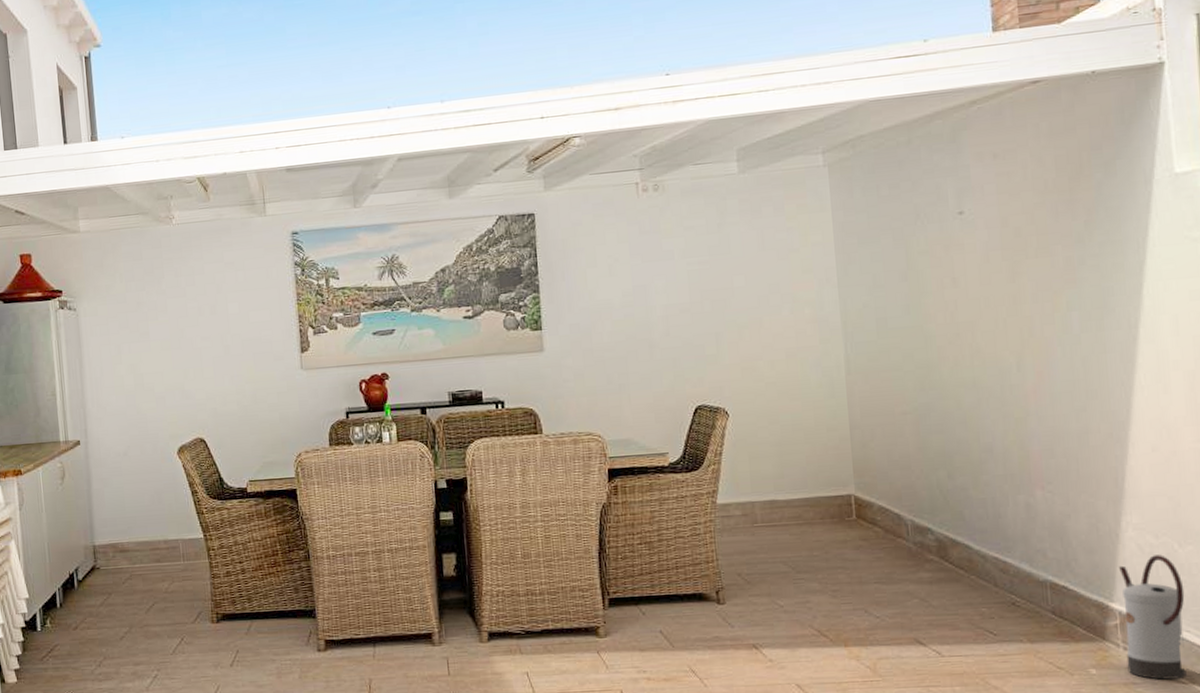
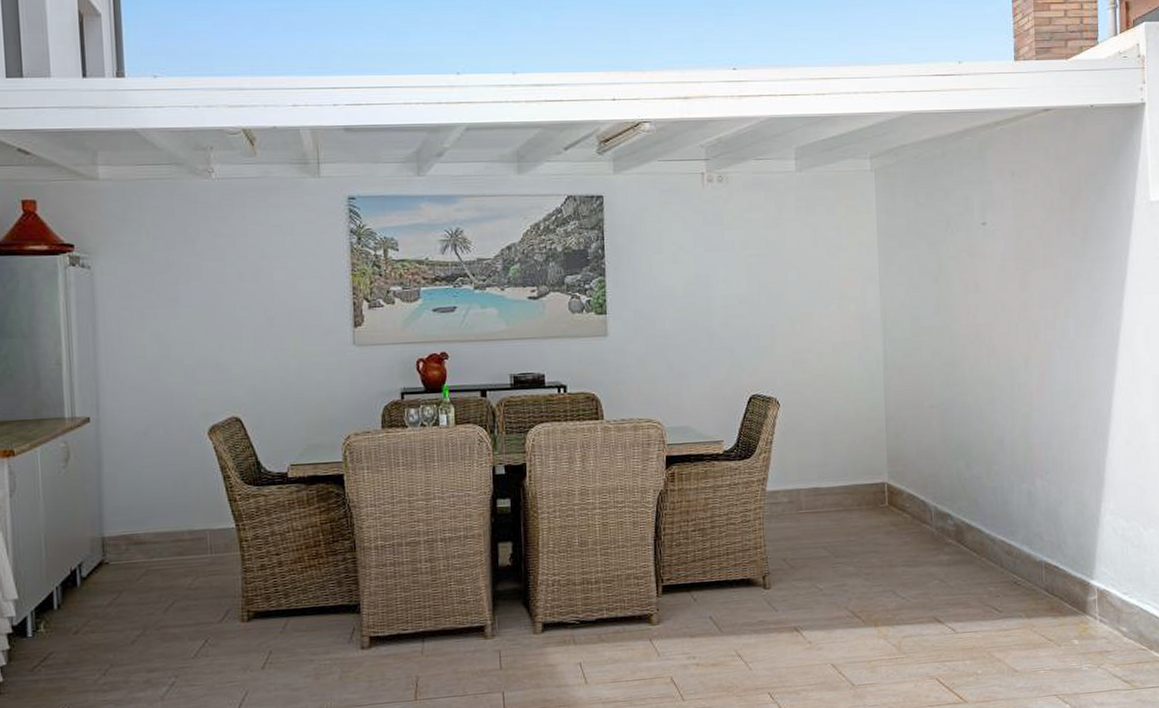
watering can: present [1119,555,1187,680] -> none [1098,537,1147,648]

